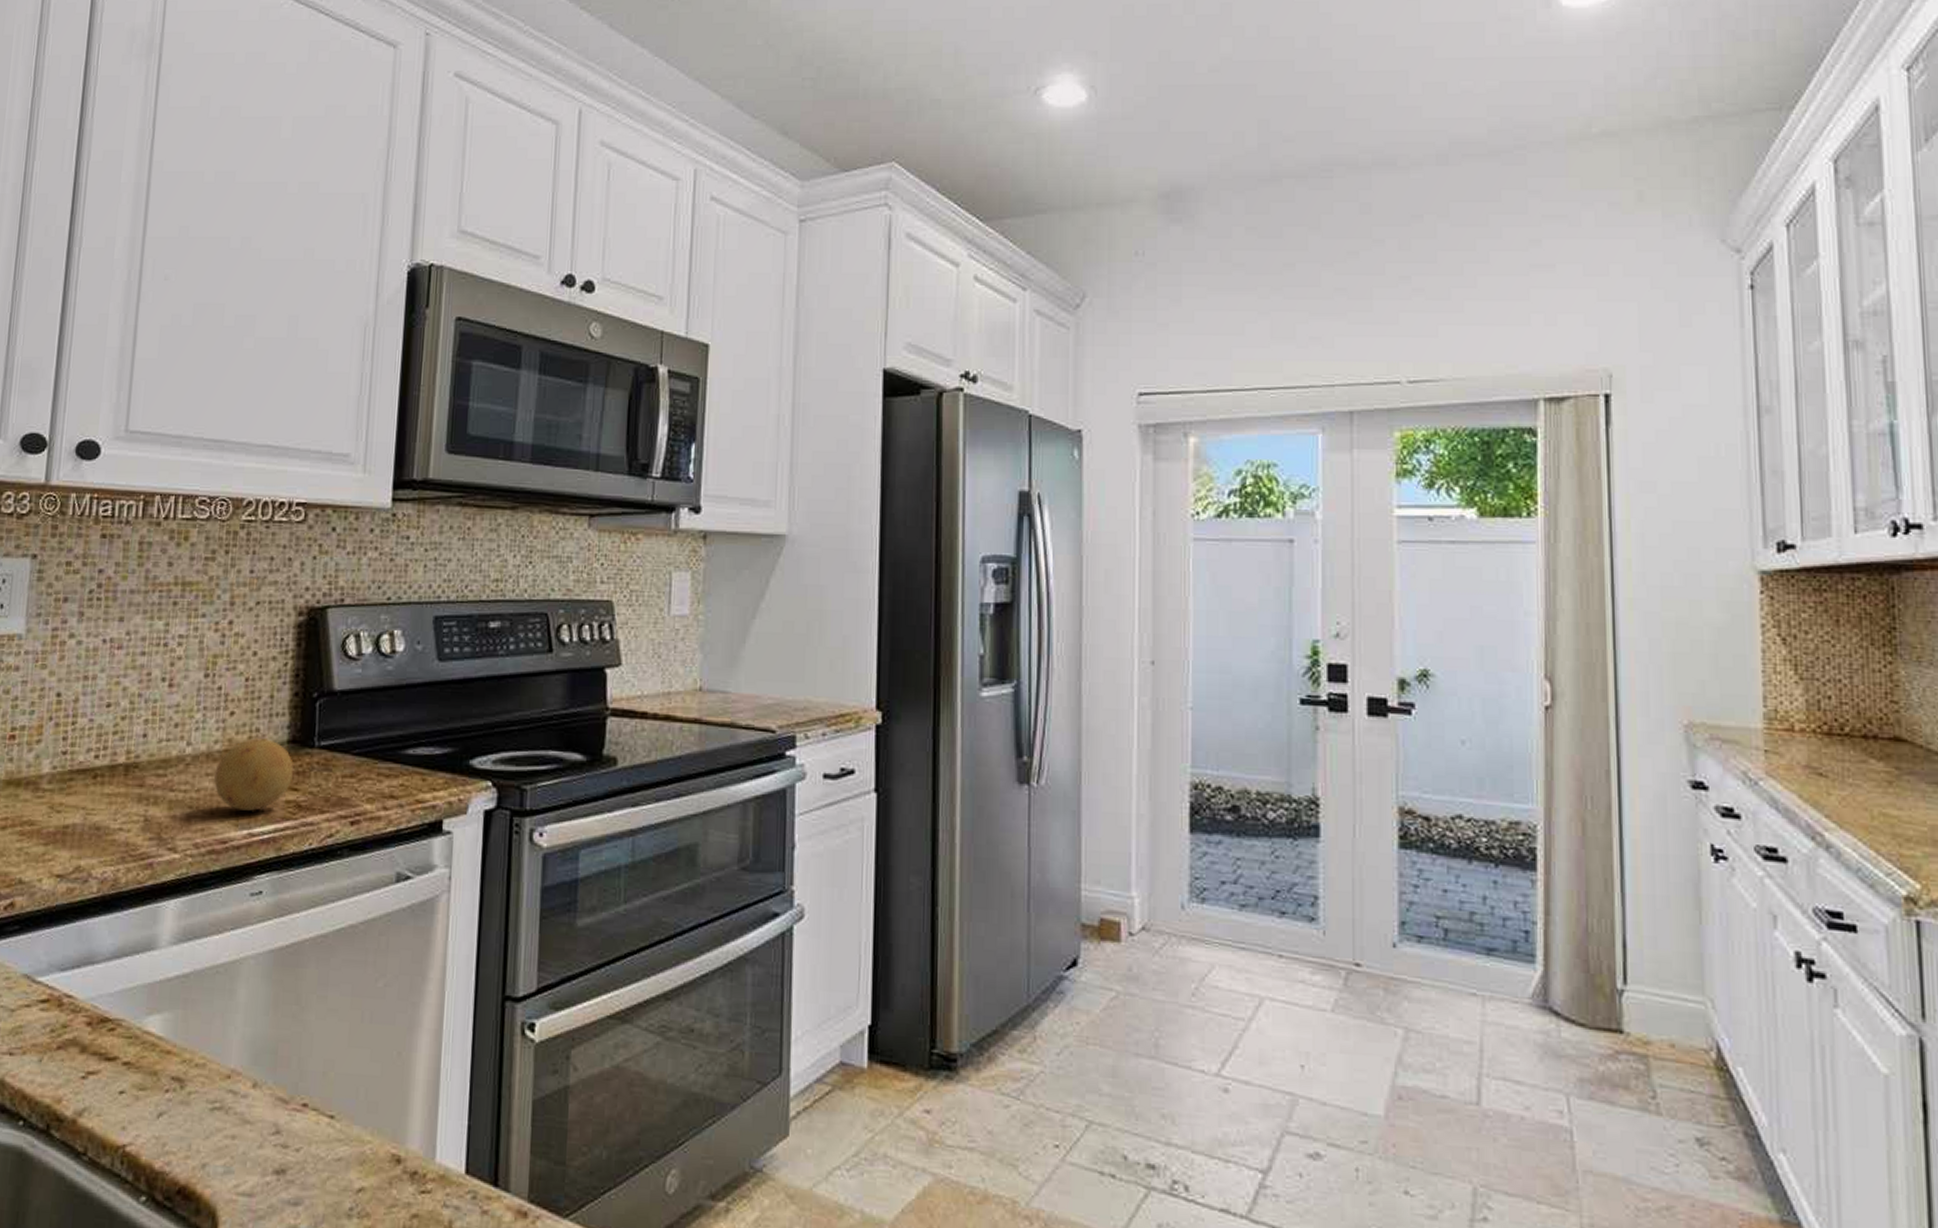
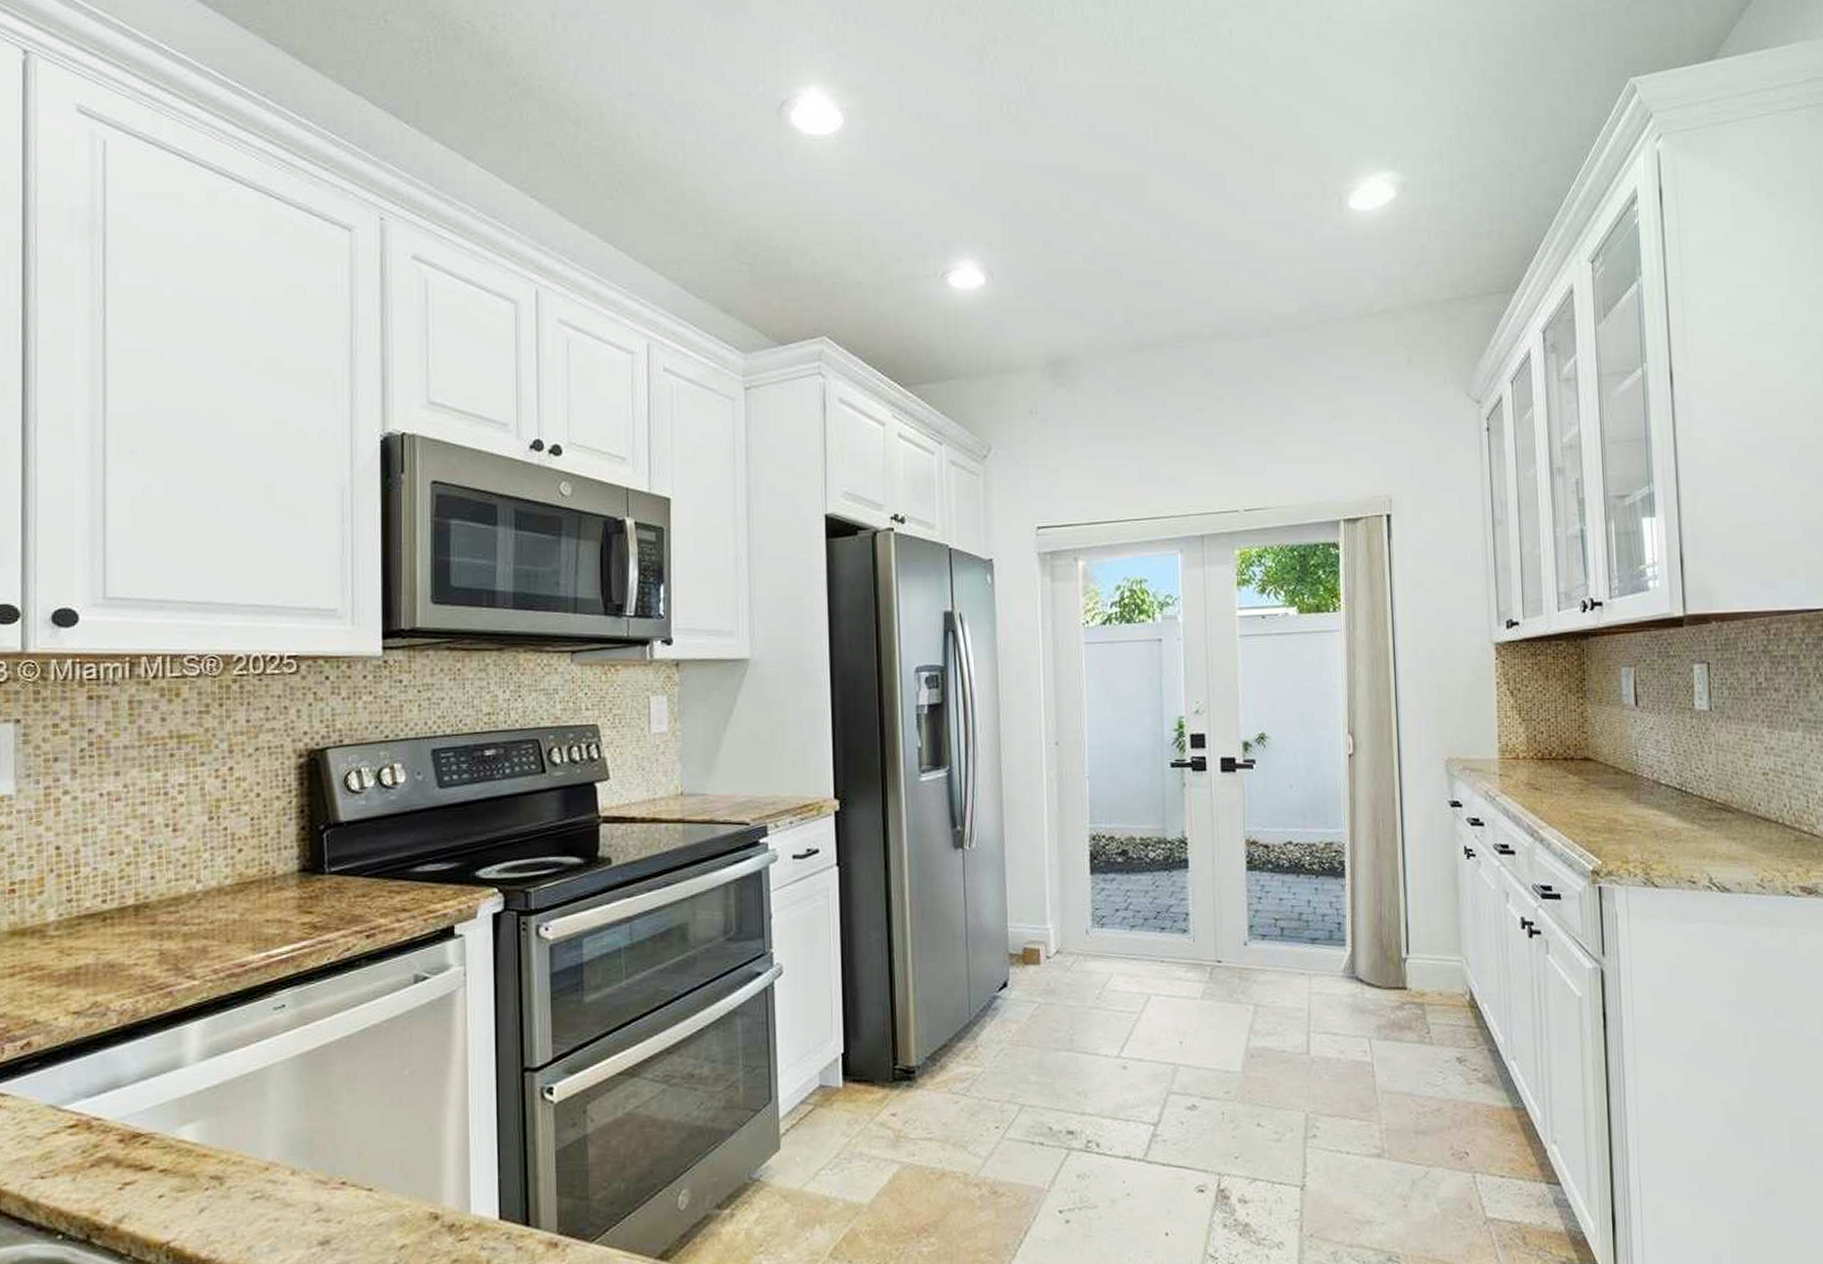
fruit: present [214,738,294,811] -> none [228,870,307,936]

